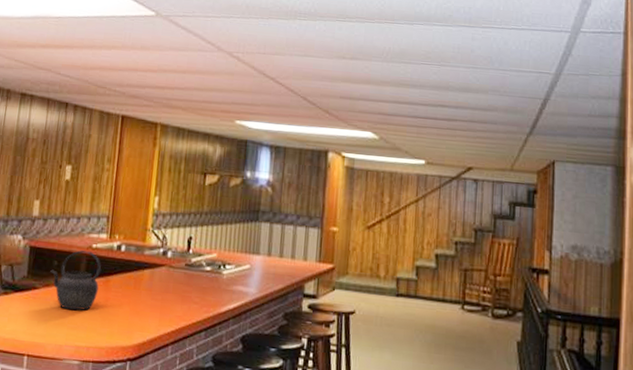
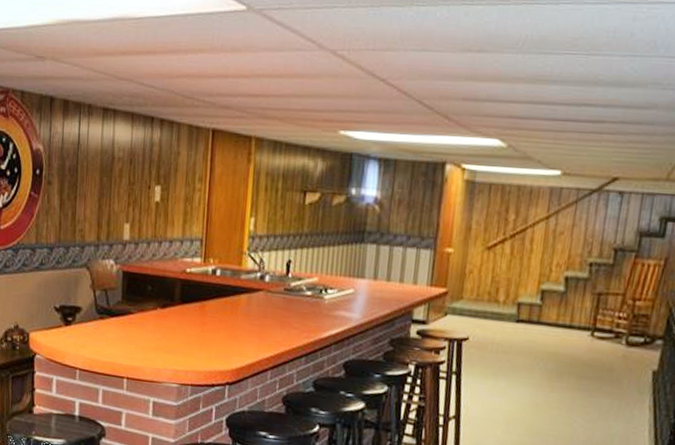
kettle: present [50,250,102,311] -> none [145,275,197,336]

